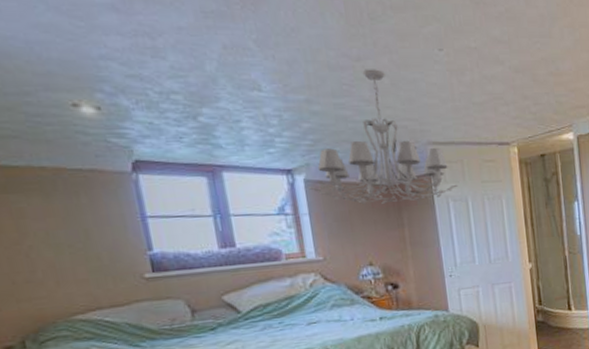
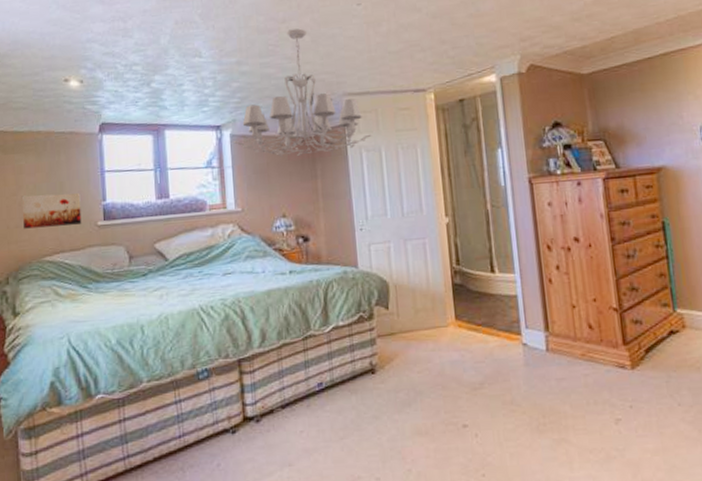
wall art: none [28,242,122,284] -> present [21,193,82,229]

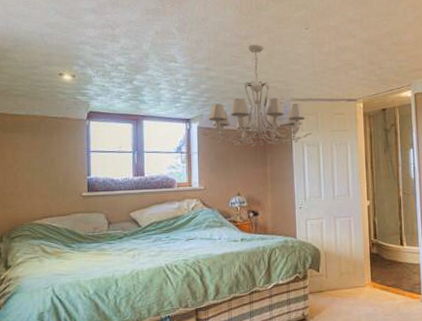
wall art: present [21,193,82,229] -> none [17,168,69,196]

